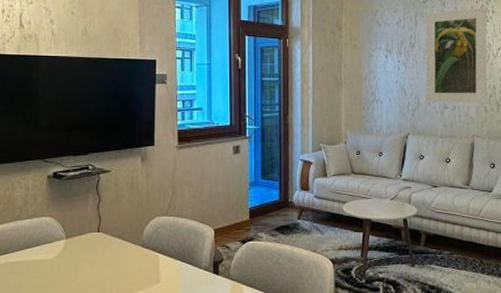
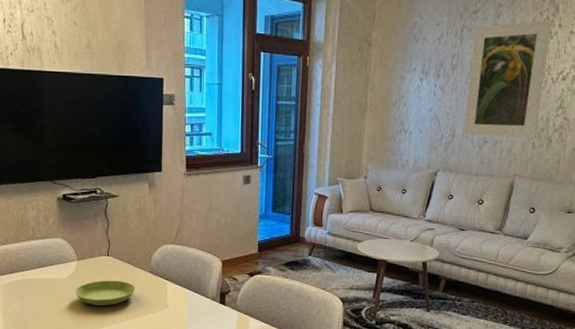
saucer: none [62,257,127,286] -> present [75,280,136,306]

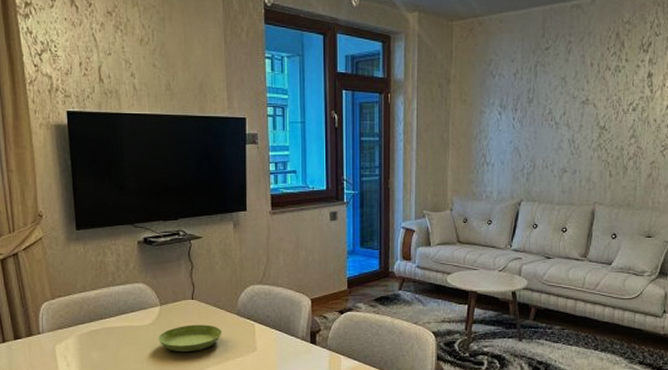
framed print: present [463,20,552,138] -> none [543,55,619,166]

